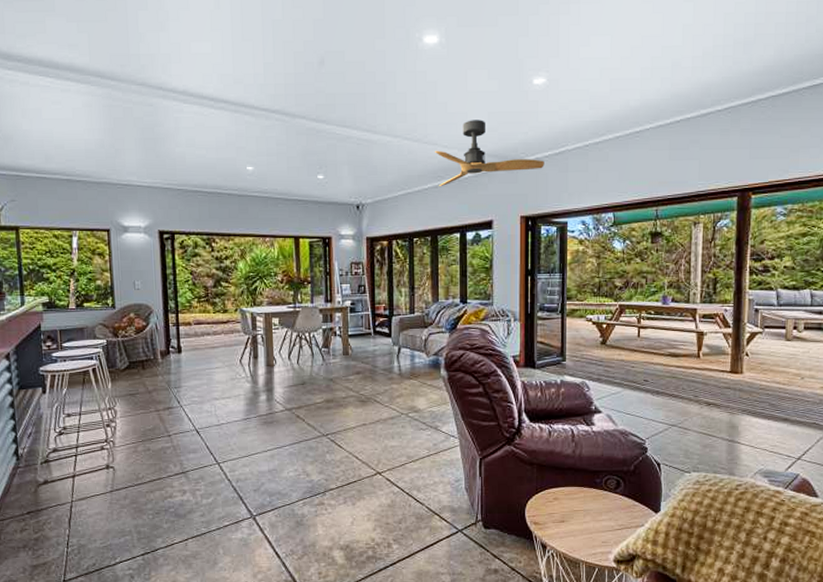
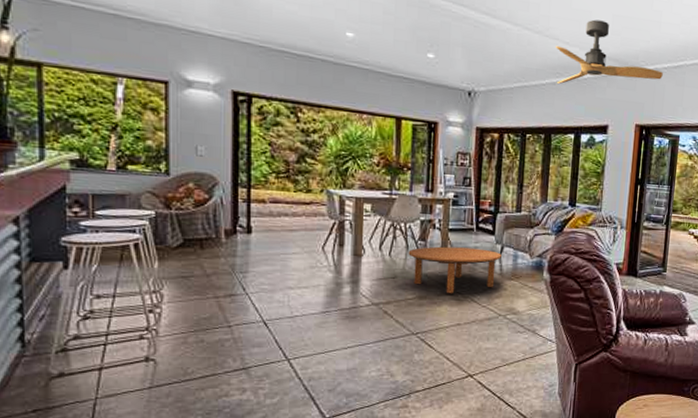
coffee table: none [314,351,399,396] -> present [408,246,502,294]

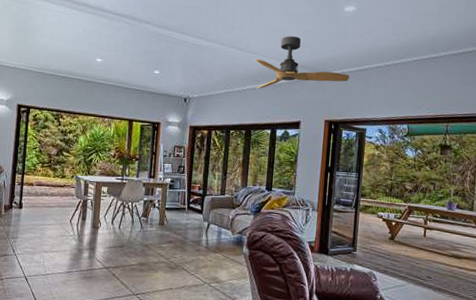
coffee table: present [408,246,502,294] -> none [133,222,208,263]

